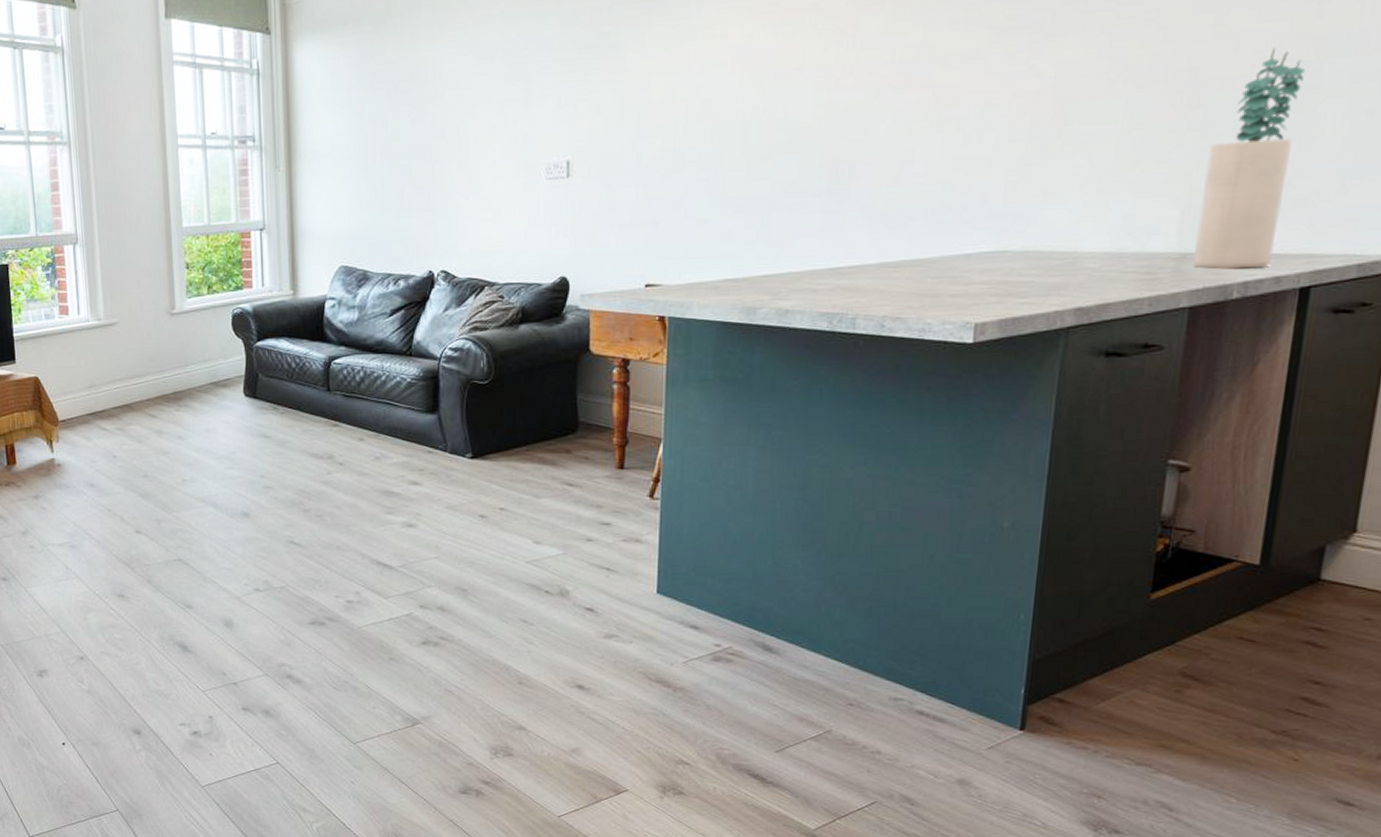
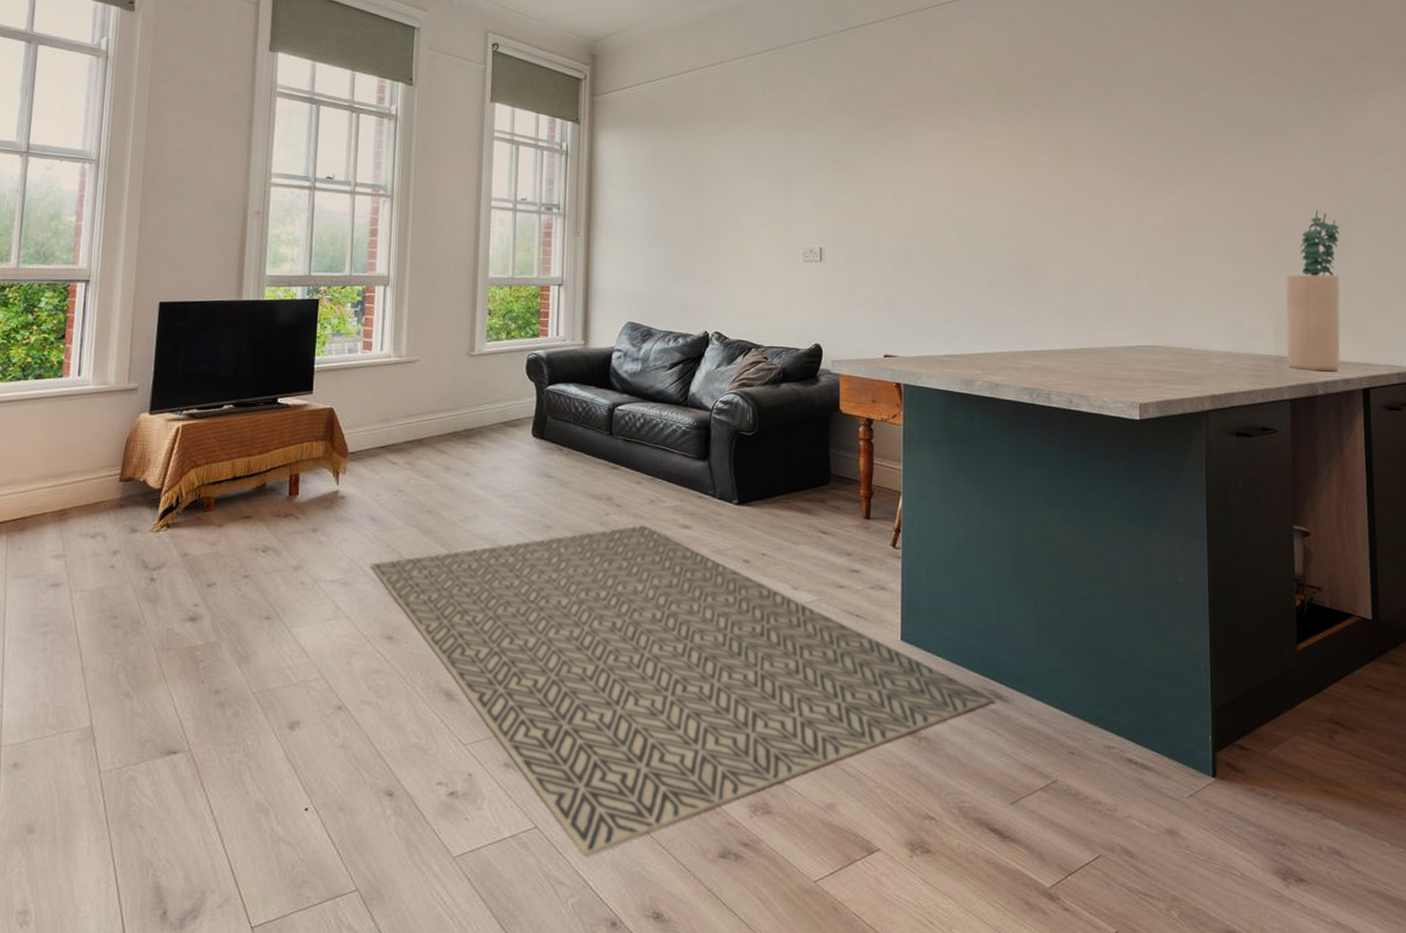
rug: none [93,483,763,788] -> present [370,525,995,855]

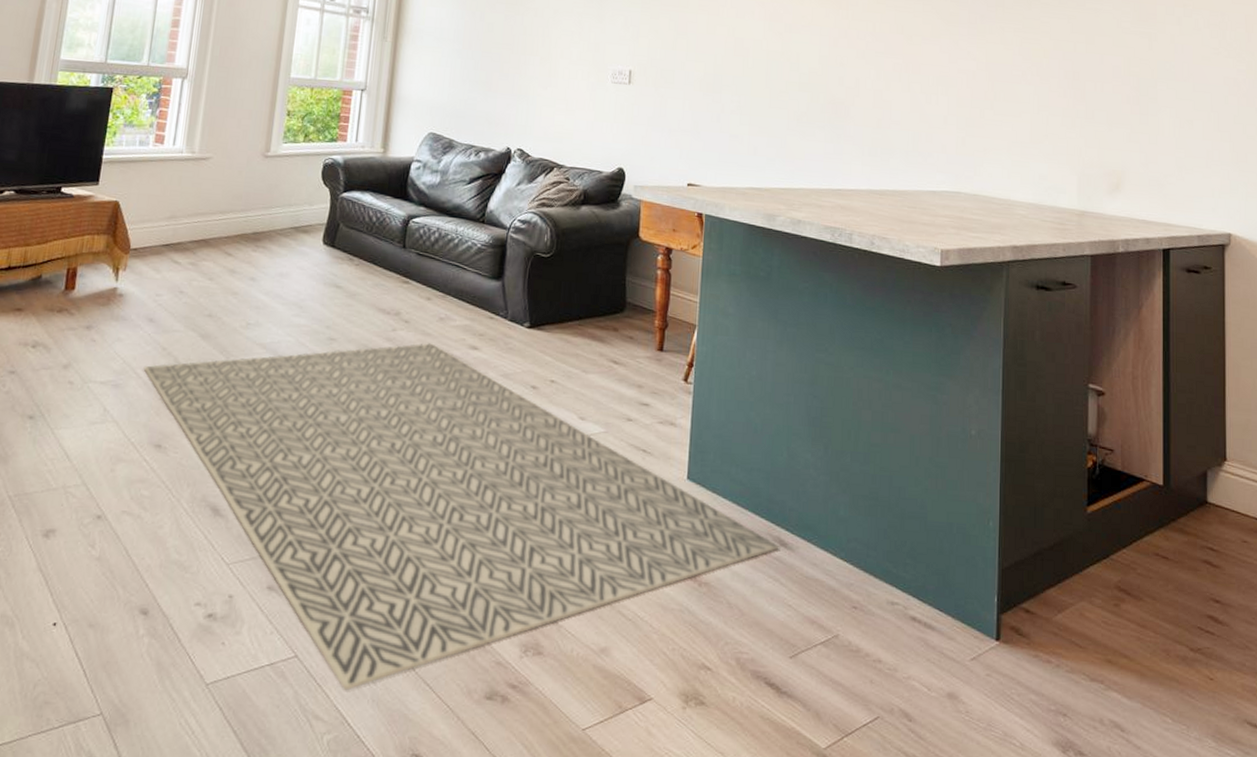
vase: present [1286,209,1340,372] -> none [1090,65,1146,230]

